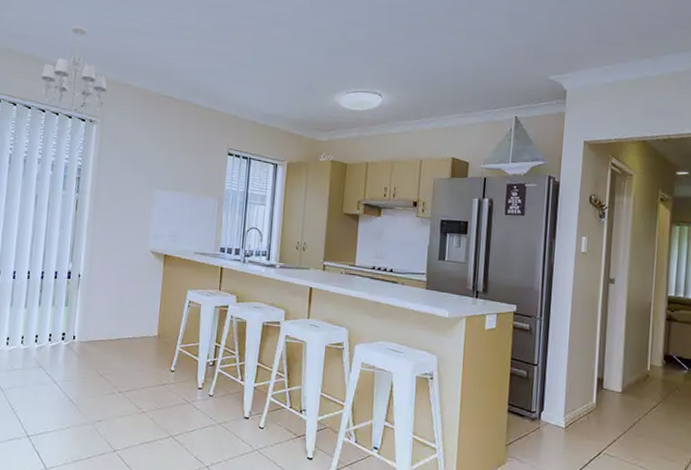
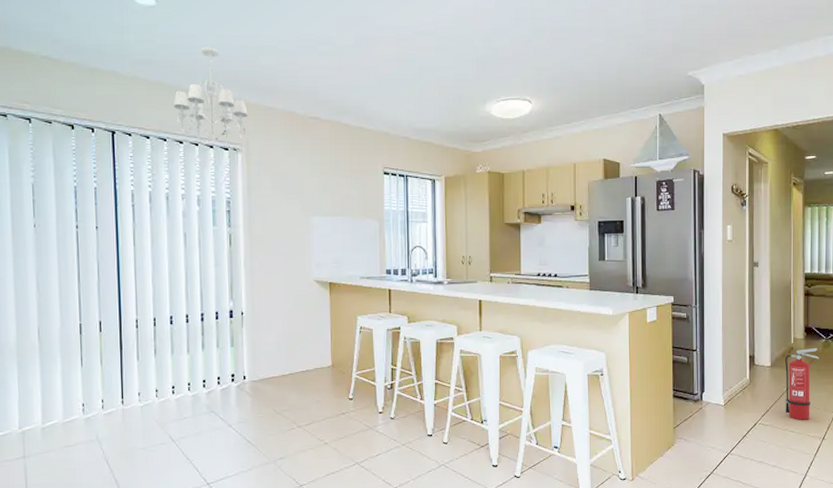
fire extinguisher: none [635,378,680,457] -> present [785,348,819,420]

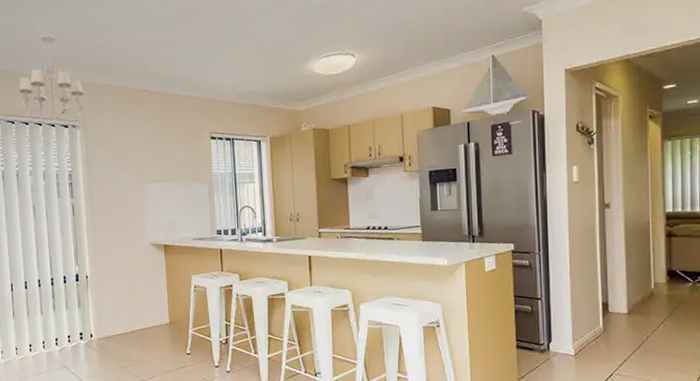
fire extinguisher: present [785,348,819,420] -> none [645,293,686,370]

